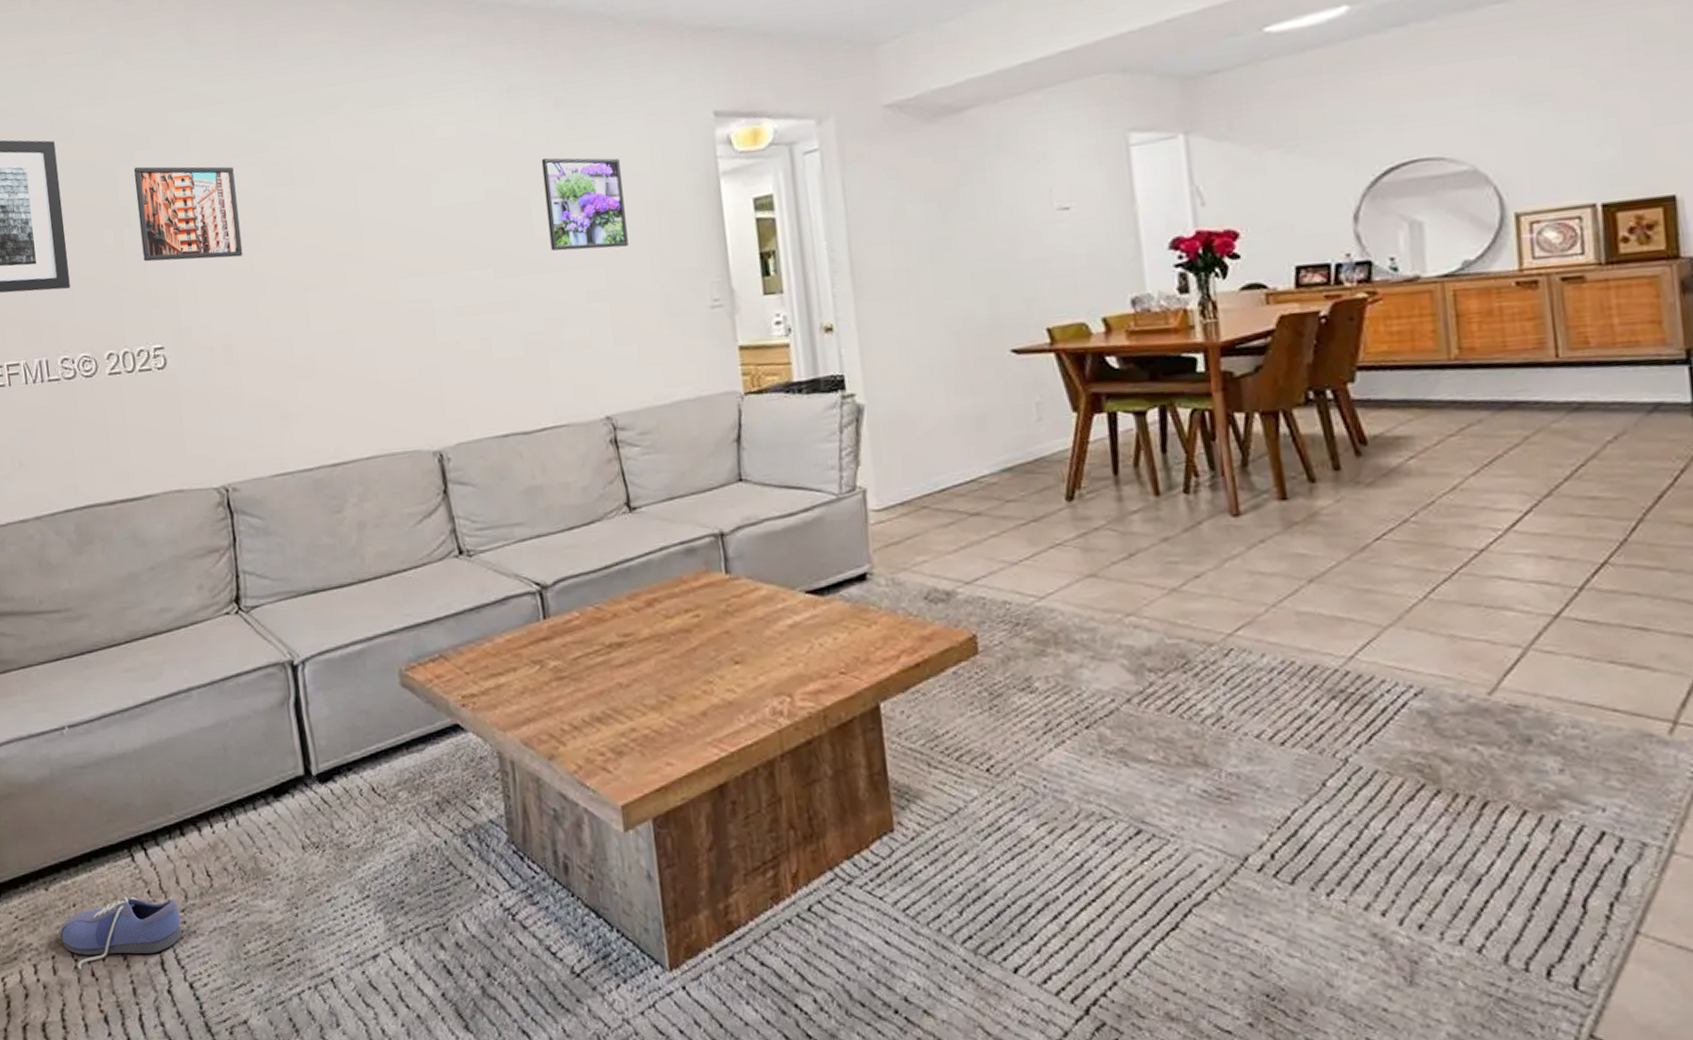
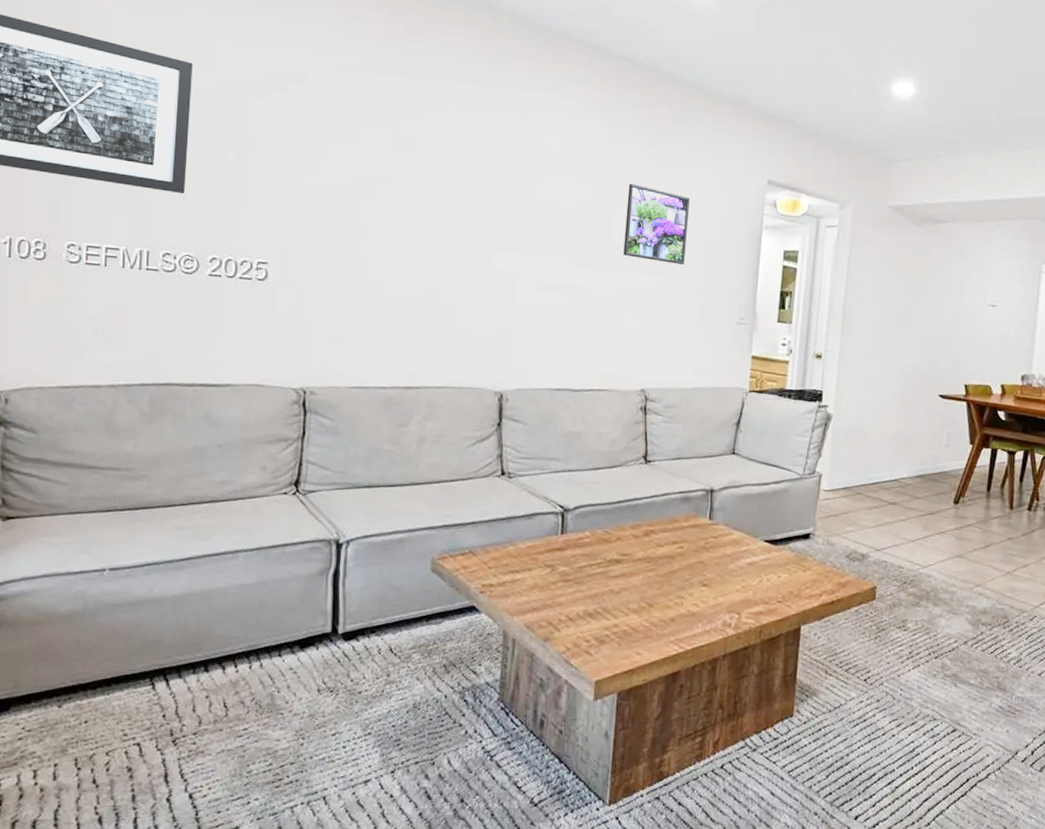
shoe: present [60,897,182,969] -> none [67,718,191,777]
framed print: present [133,166,243,262] -> none [262,105,362,202]

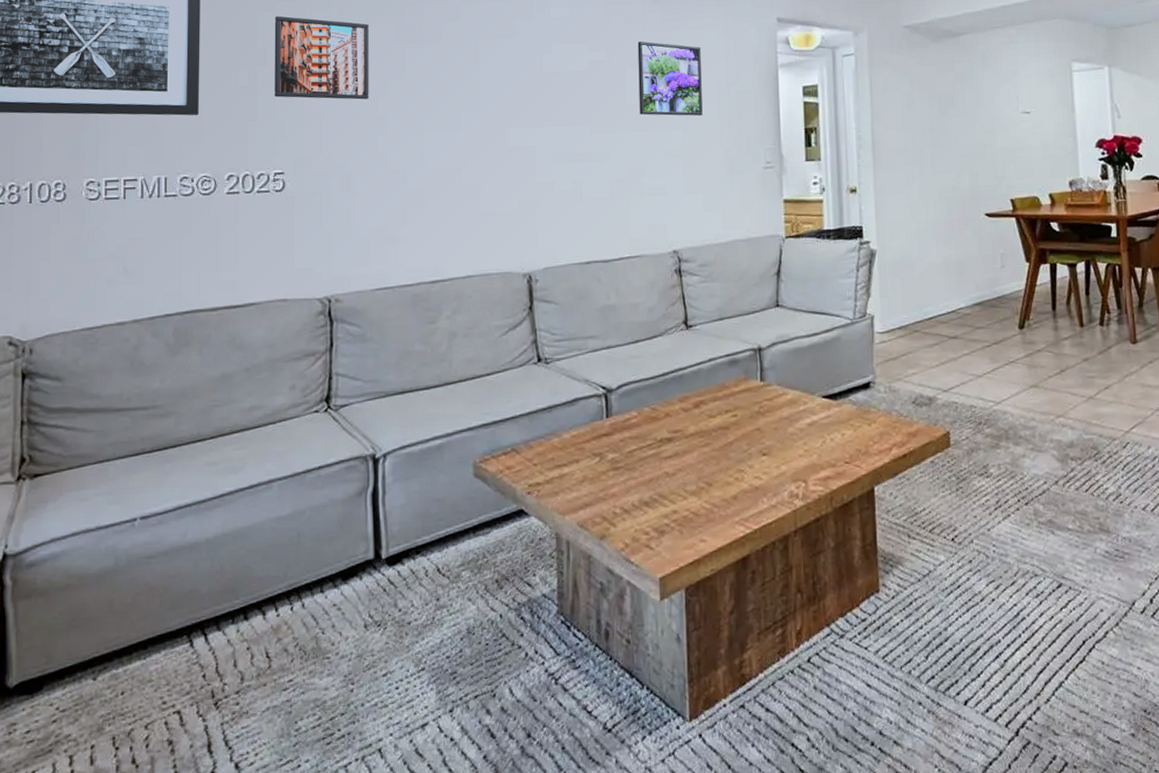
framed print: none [262,105,362,202] -> present [274,15,369,100]

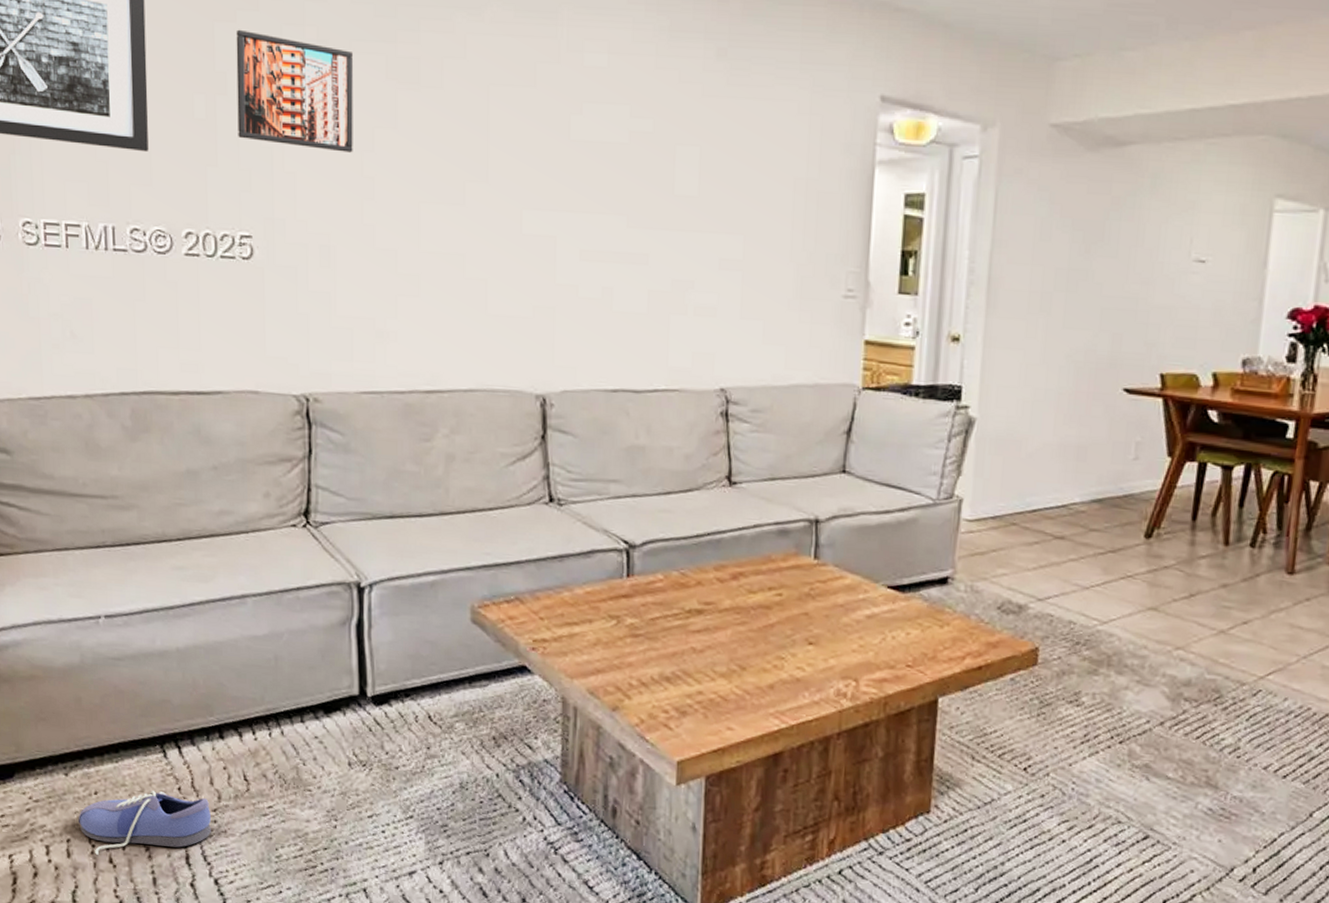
shoe: none [104,682,233,757] -> present [78,791,211,855]
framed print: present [637,41,703,116] -> none [690,111,775,219]

